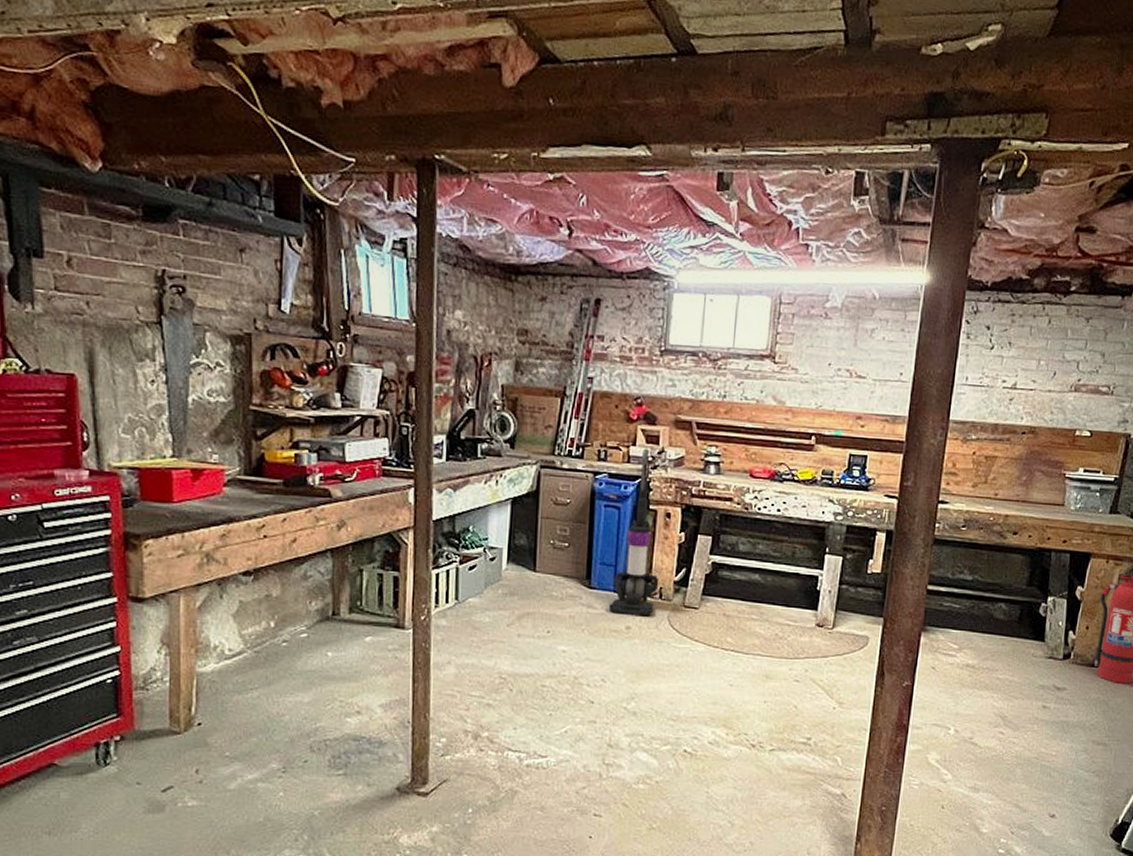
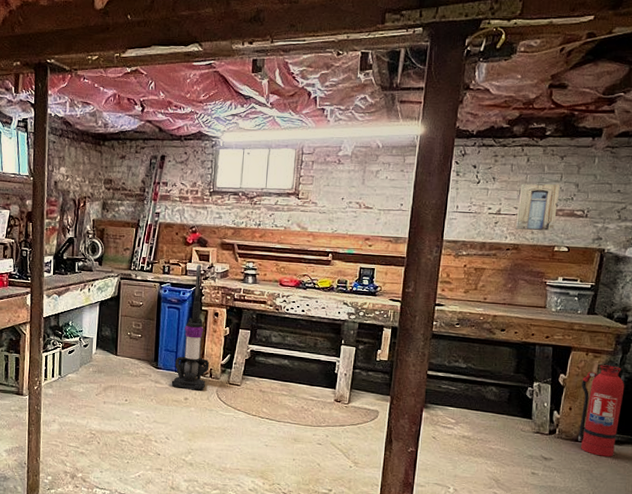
wall art: none [1032,351,1085,411] -> present [515,183,561,231]

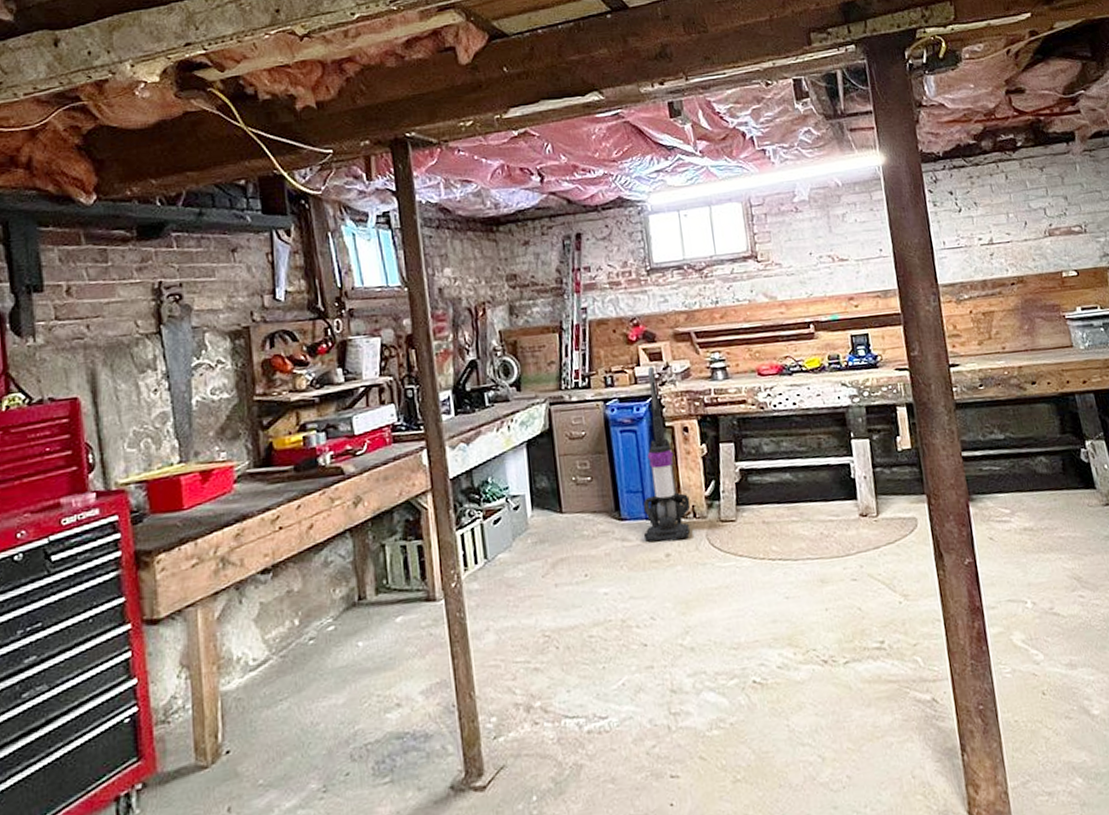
wall art: present [515,183,561,231] -> none [1006,199,1056,259]

